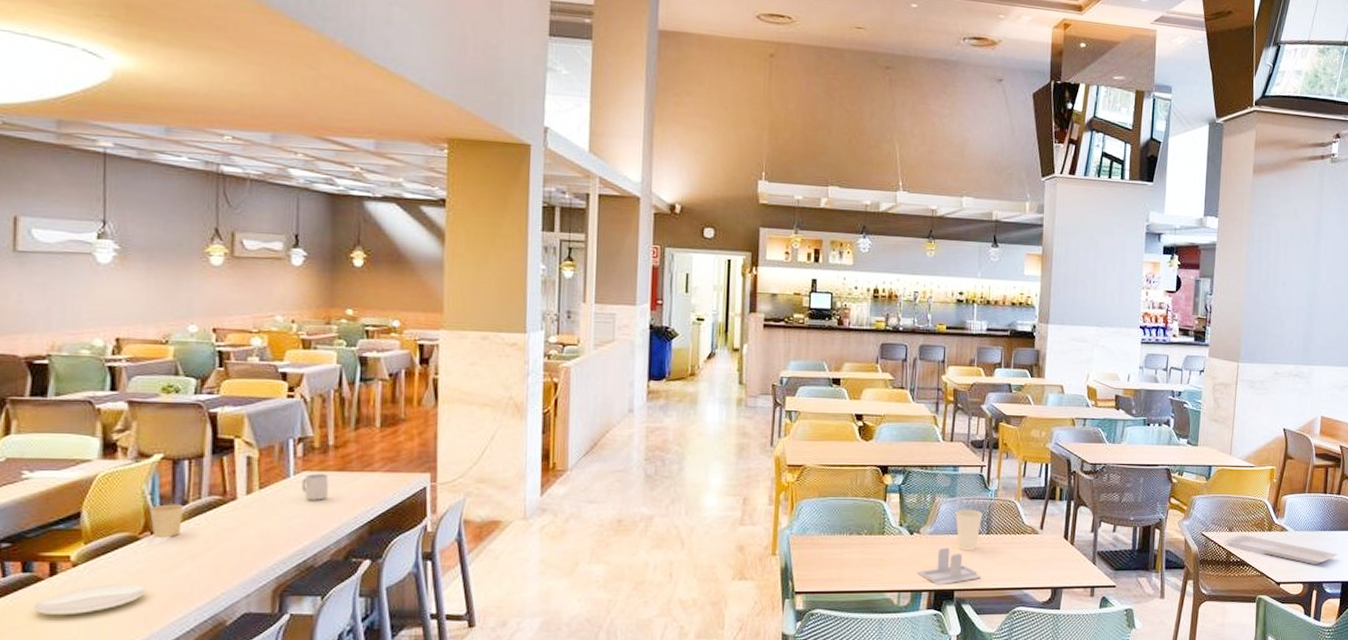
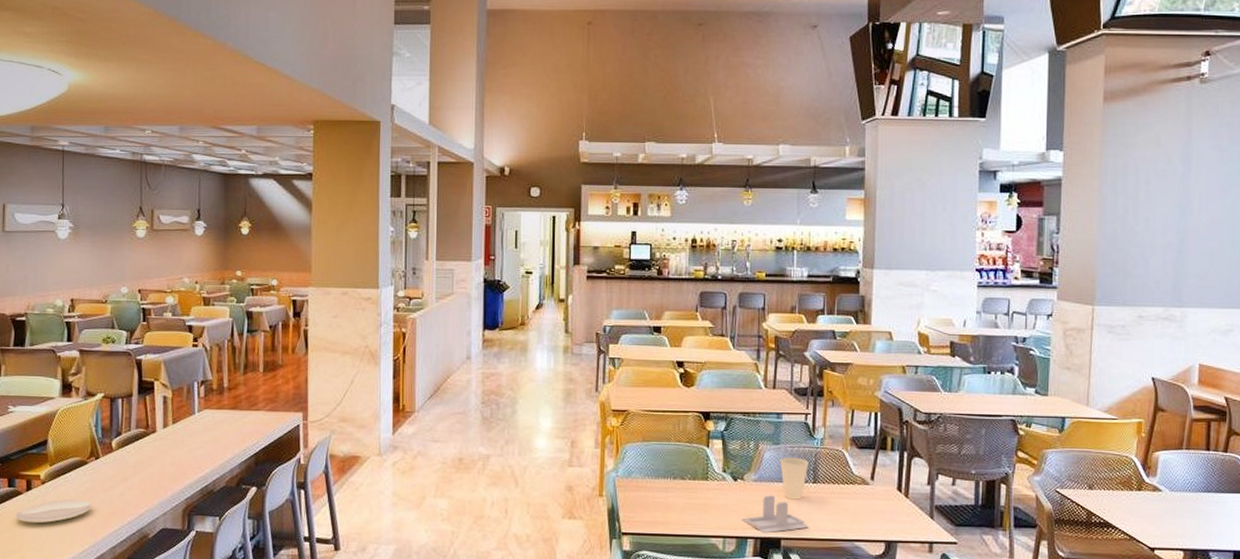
dixie cup: present [149,504,183,537] -> none [94,435,118,462]
cup: present [301,474,328,500] -> none [204,412,224,435]
serving tray: present [1224,534,1338,565] -> none [1083,493,1227,531]

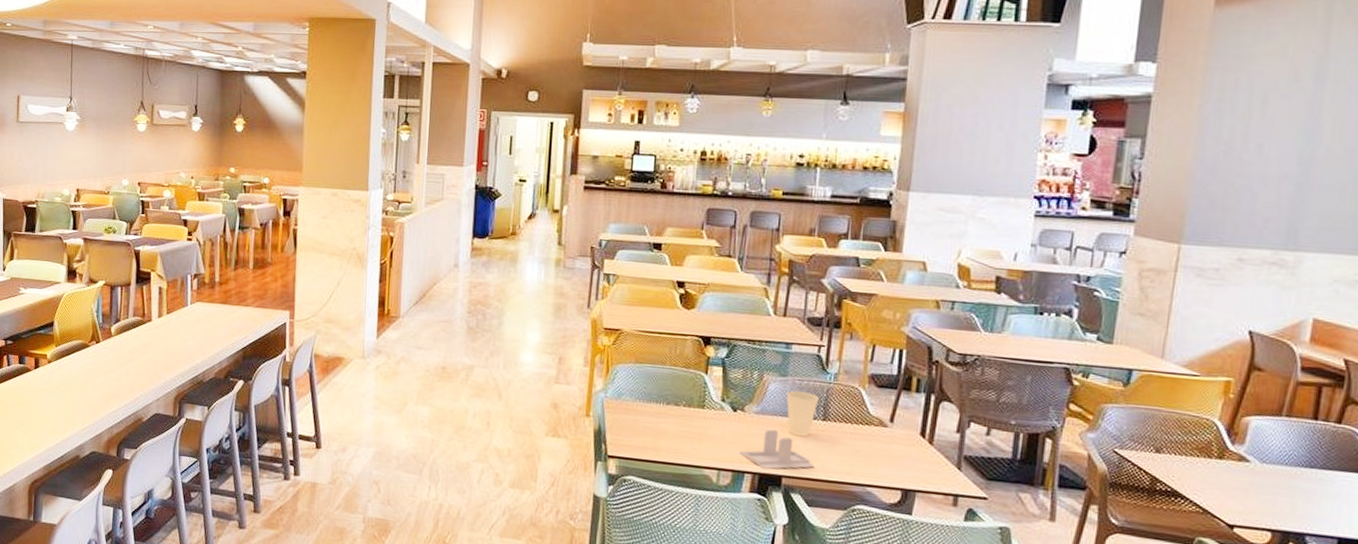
plate: present [16,499,92,524] -> none [25,379,93,400]

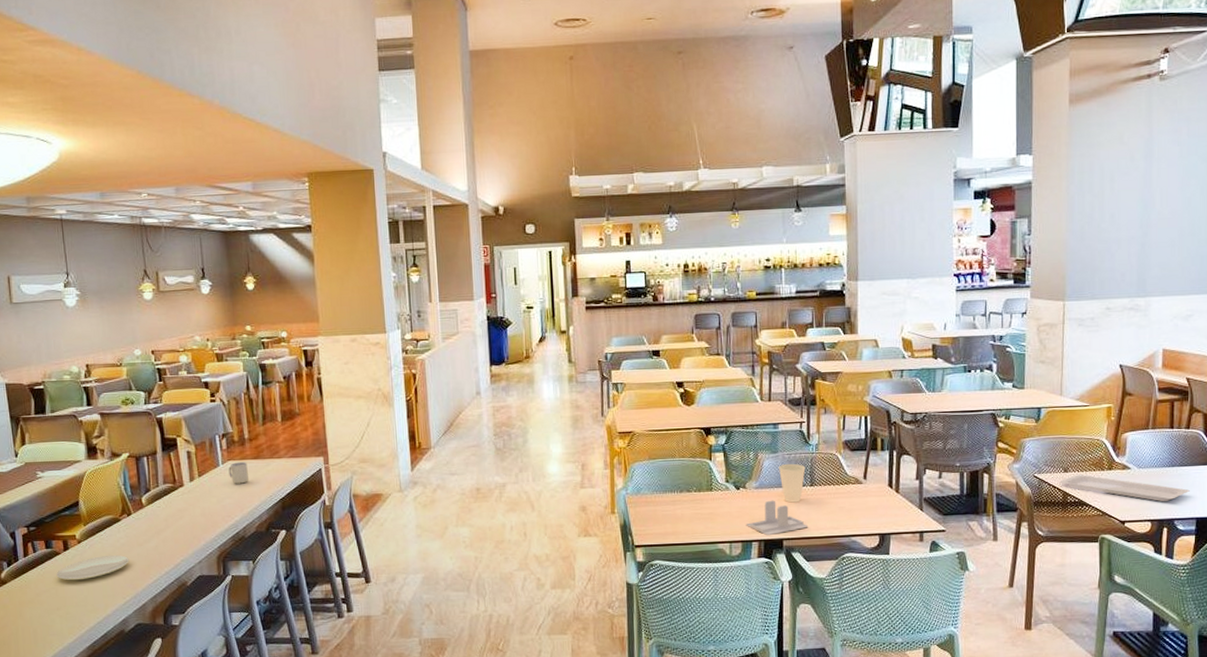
plate: none [25,379,93,400] -> present [56,555,130,581]
cup: none [196,304,215,327] -> present [228,462,248,484]
serving tray: none [1147,458,1333,511] -> present [1059,474,1190,502]

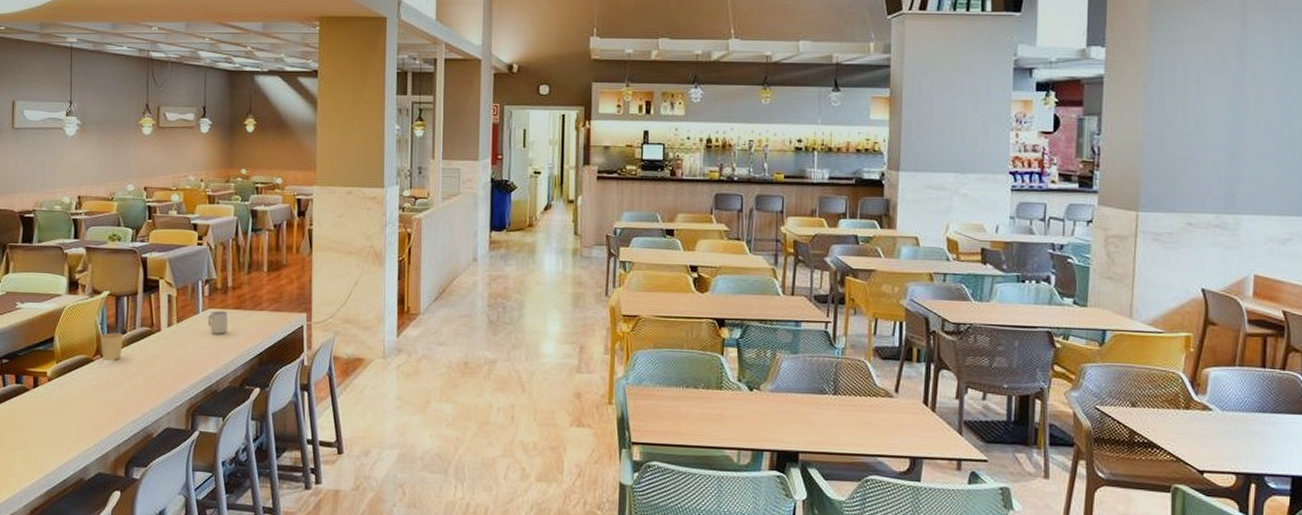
plate: present [56,555,130,581] -> none [23,397,98,421]
dixie cup: none [124,492,148,518] -> present [100,333,123,360]
napkin holder: present [746,500,808,536] -> none [757,406,828,447]
cup: present [779,463,806,503] -> none [799,366,829,412]
serving tray: present [1059,474,1190,502] -> none [1125,411,1284,454]

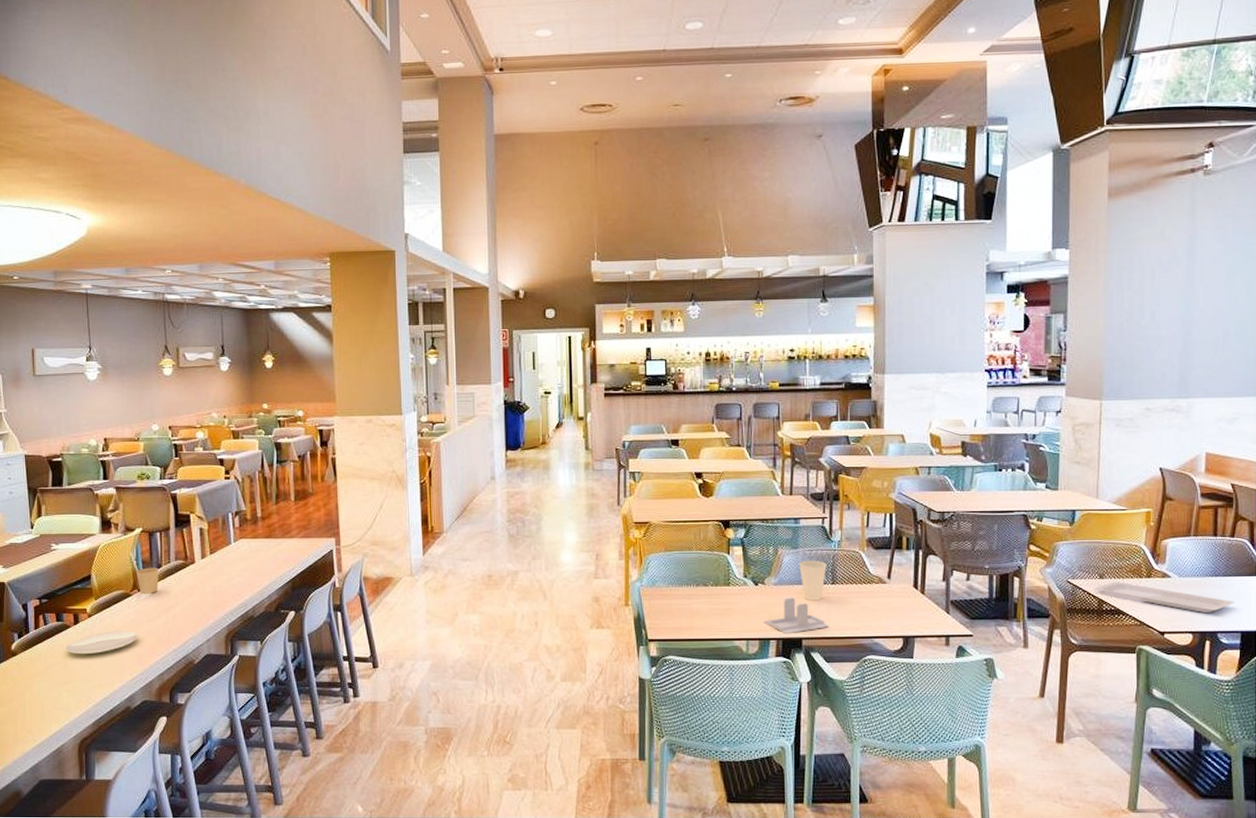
plate: none [23,397,98,421] -> present [66,631,138,655]
cup: present [208,311,228,334] -> none [240,541,259,563]
napkin holder: none [757,406,828,447] -> present [763,597,828,634]
cup: none [799,366,829,412] -> present [799,560,827,601]
serving tray: none [1125,411,1284,454] -> present [1094,581,1234,614]

